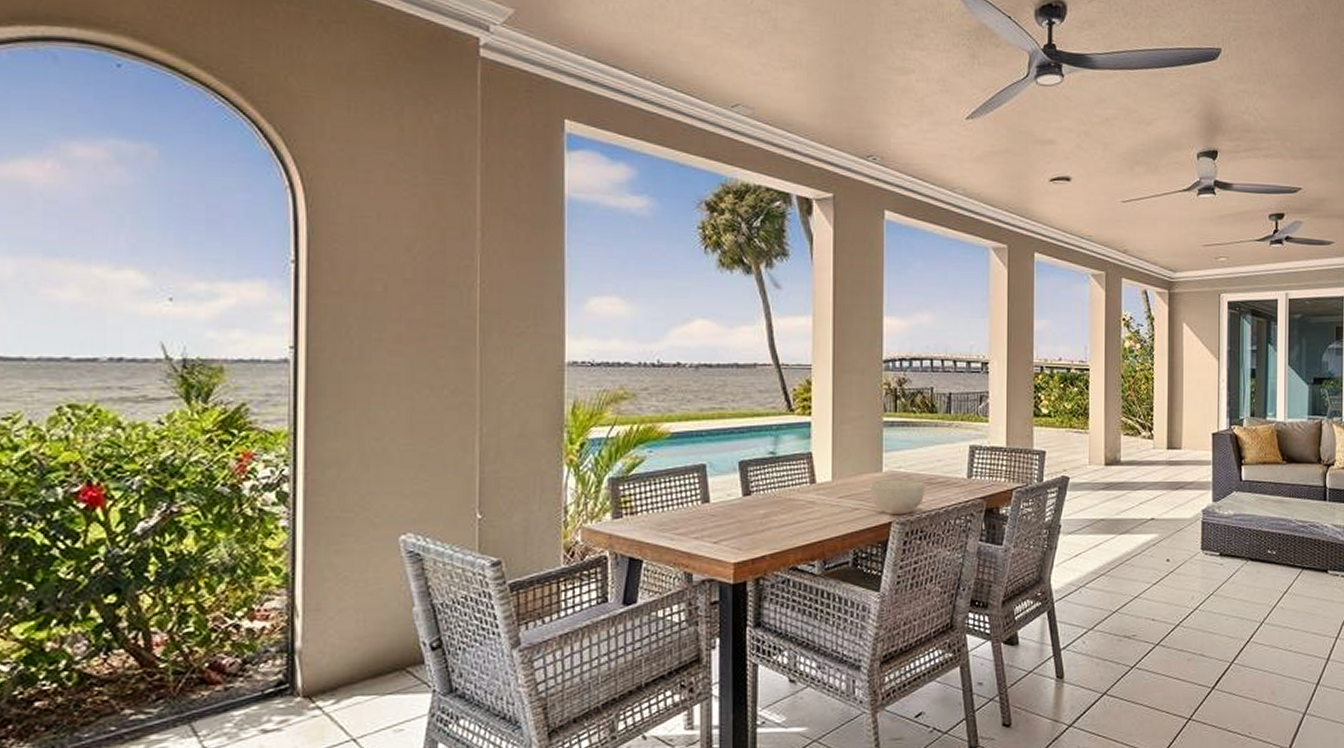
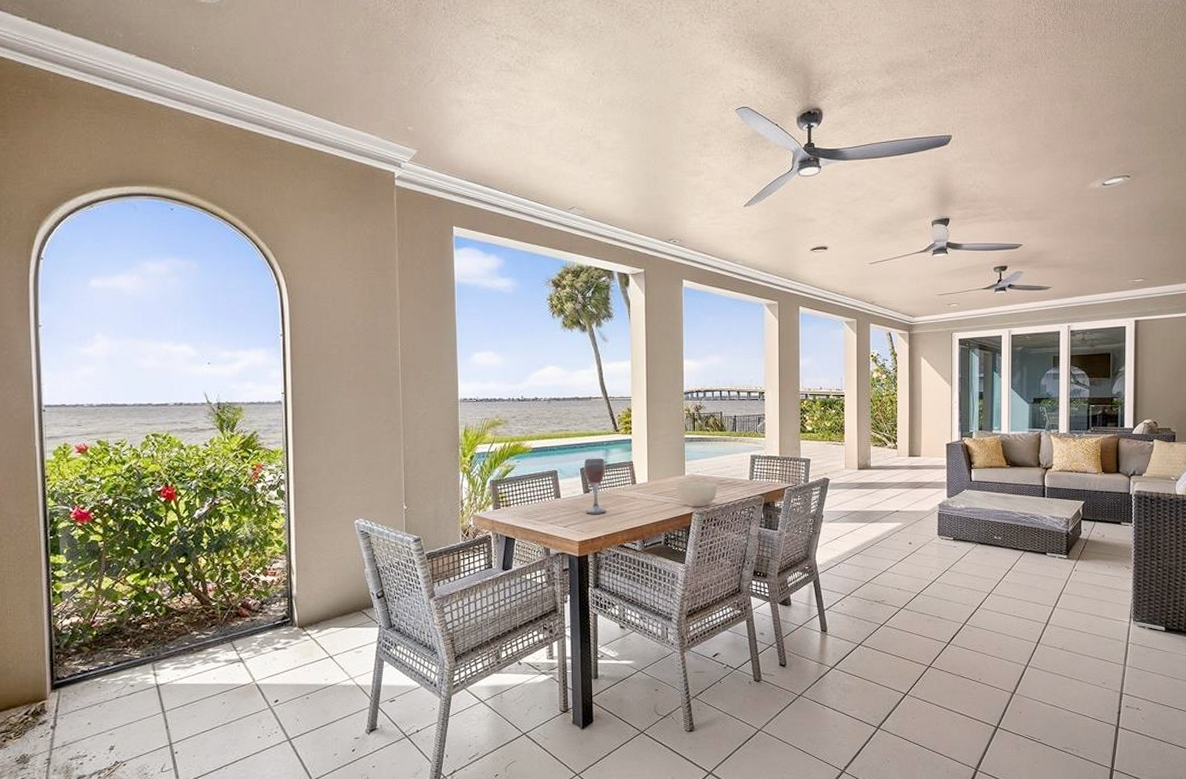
cup: none [743,447,775,525] -> present [584,458,607,514]

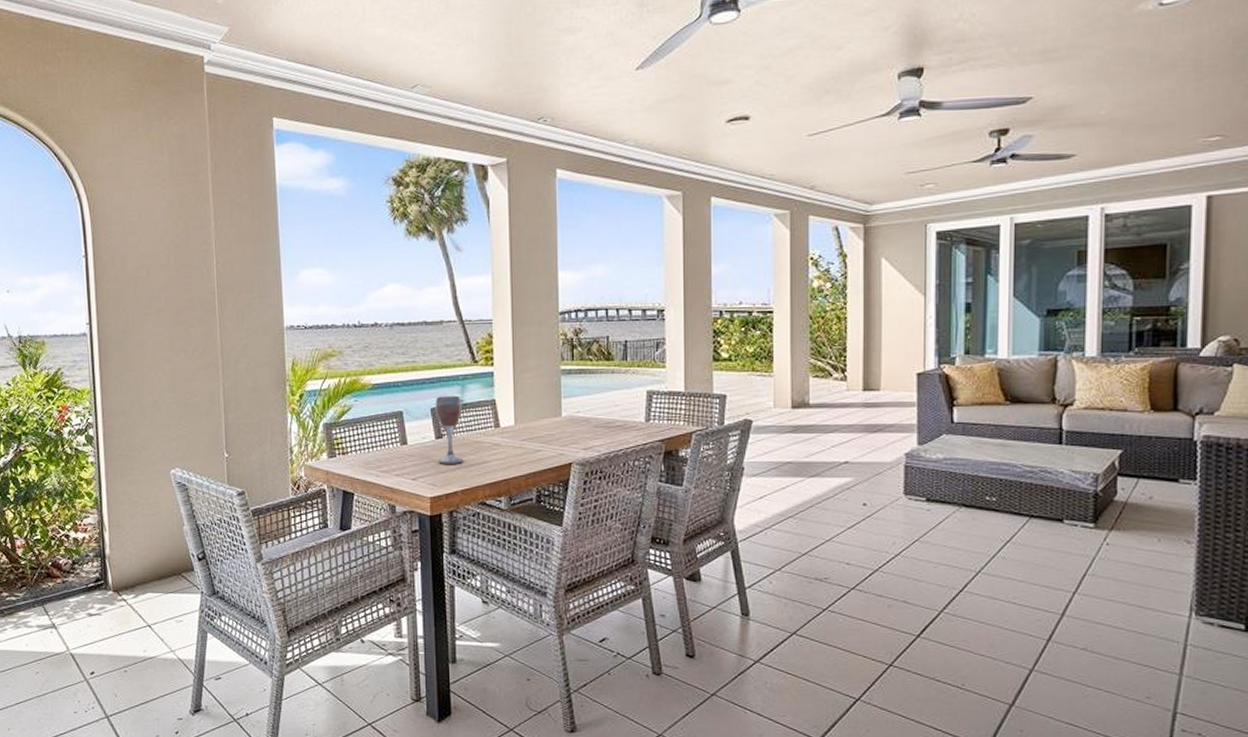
bowl: present [676,481,718,508] -> none [550,423,604,457]

